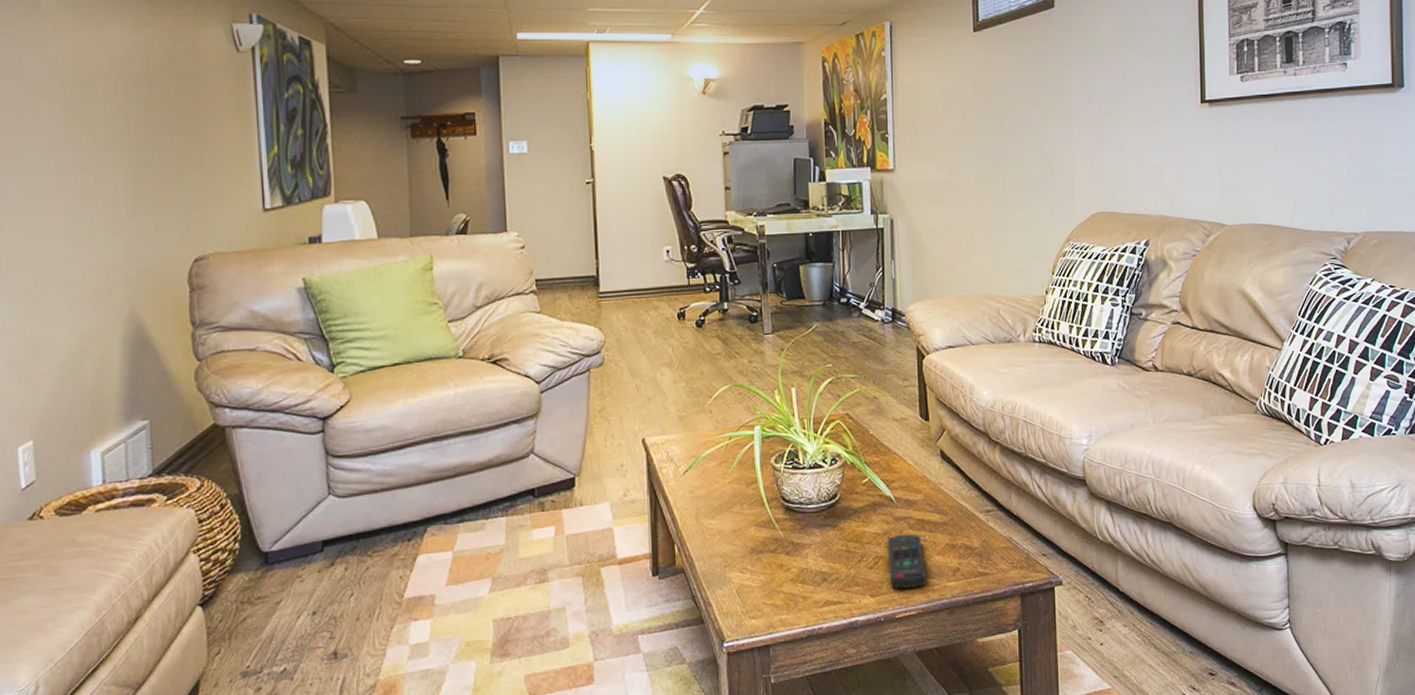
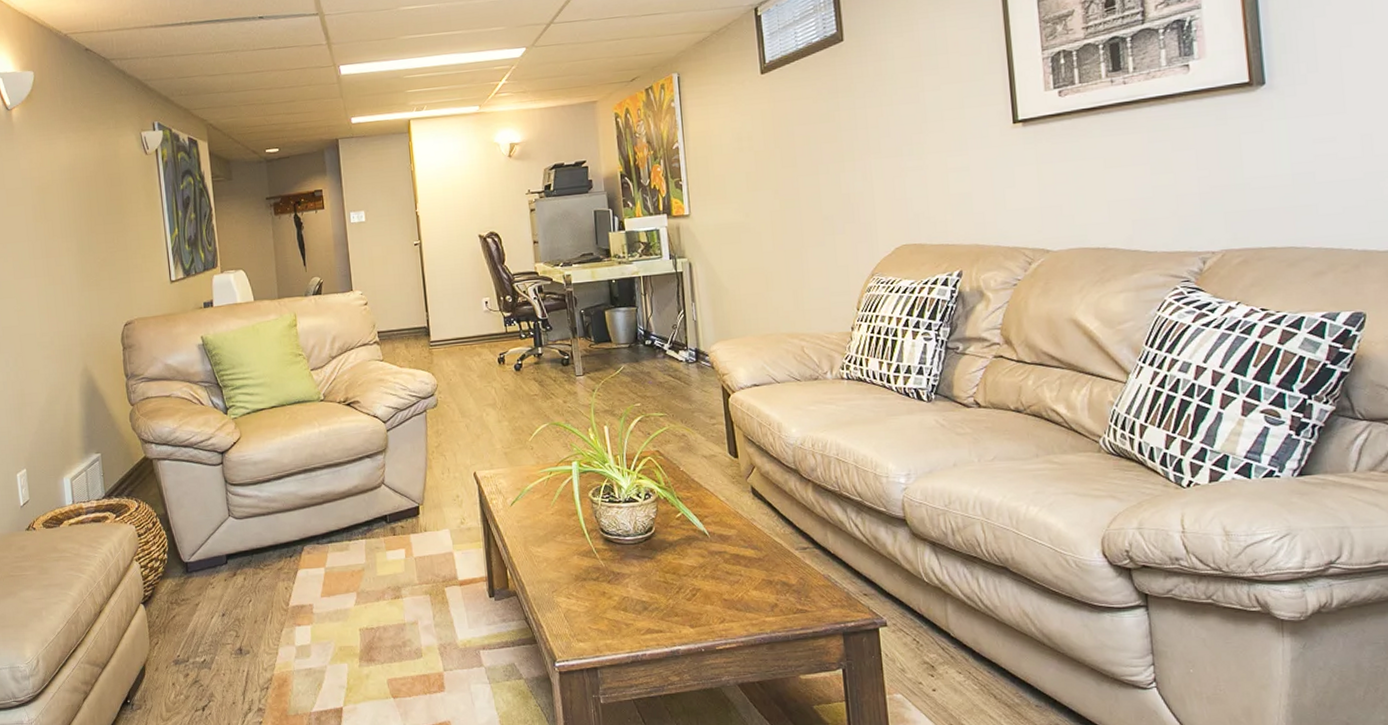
remote control: present [887,533,927,589] -> none [703,567,745,621]

